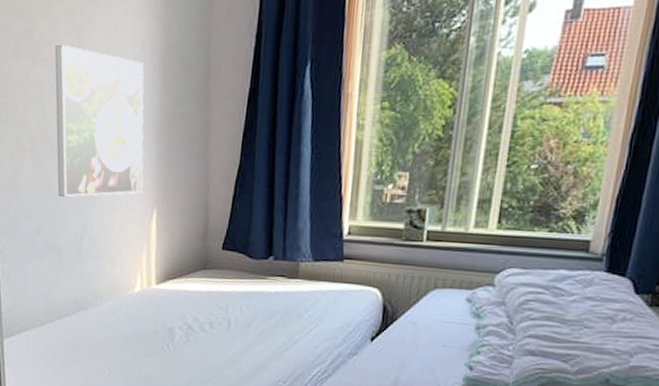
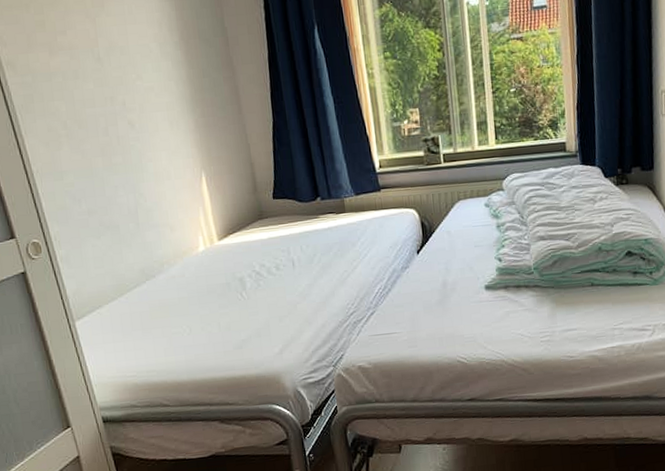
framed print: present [55,44,144,197] -> none [71,32,187,176]

